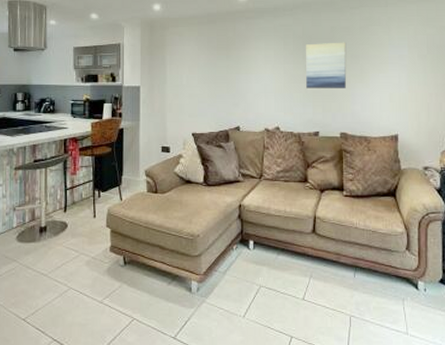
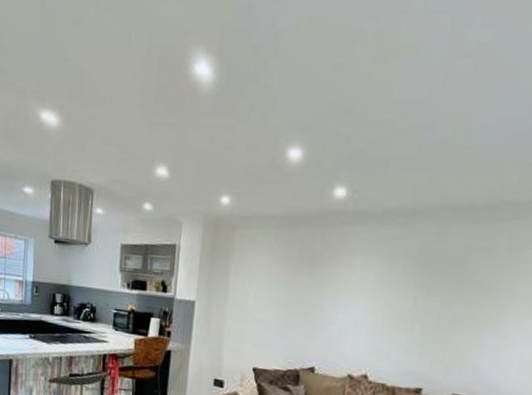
wall art: present [306,42,347,88] -> none [413,267,483,335]

